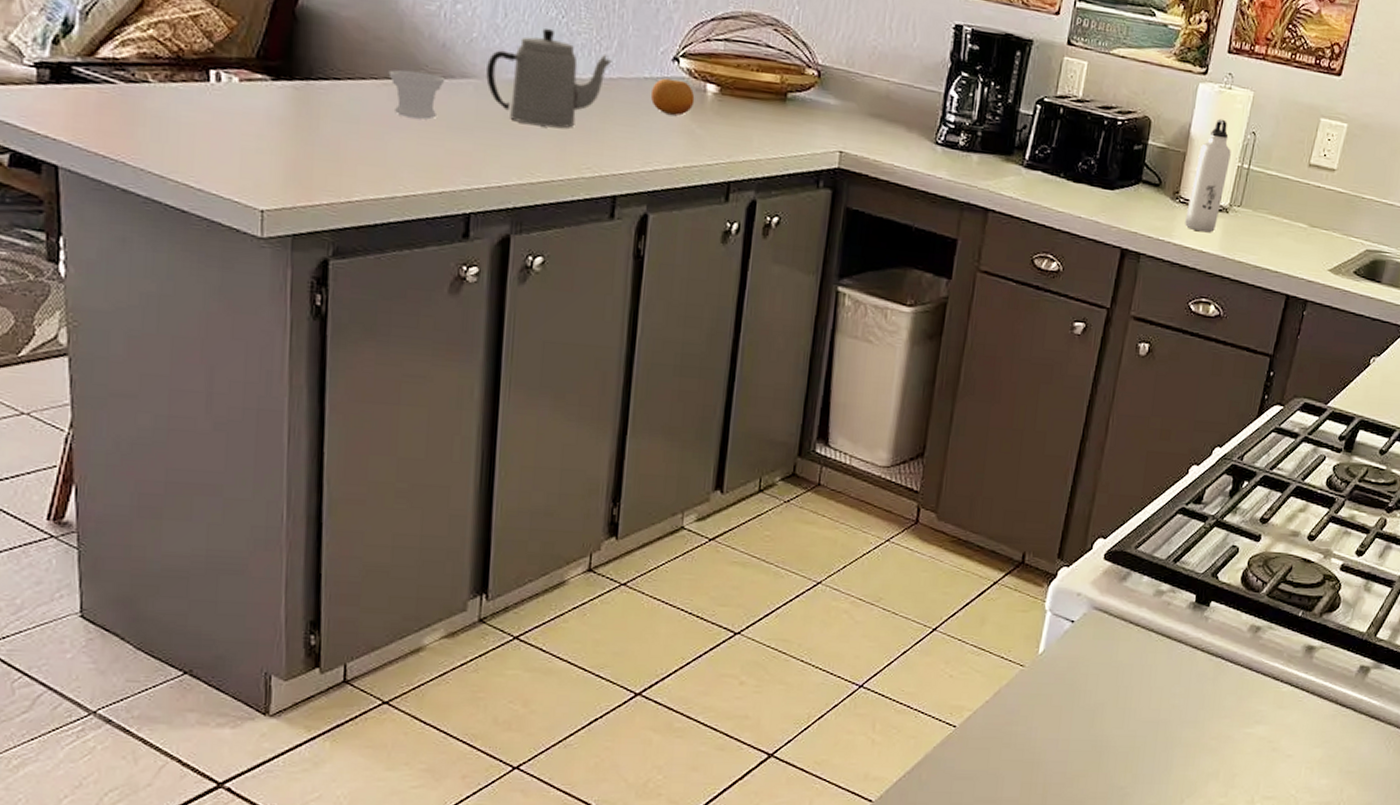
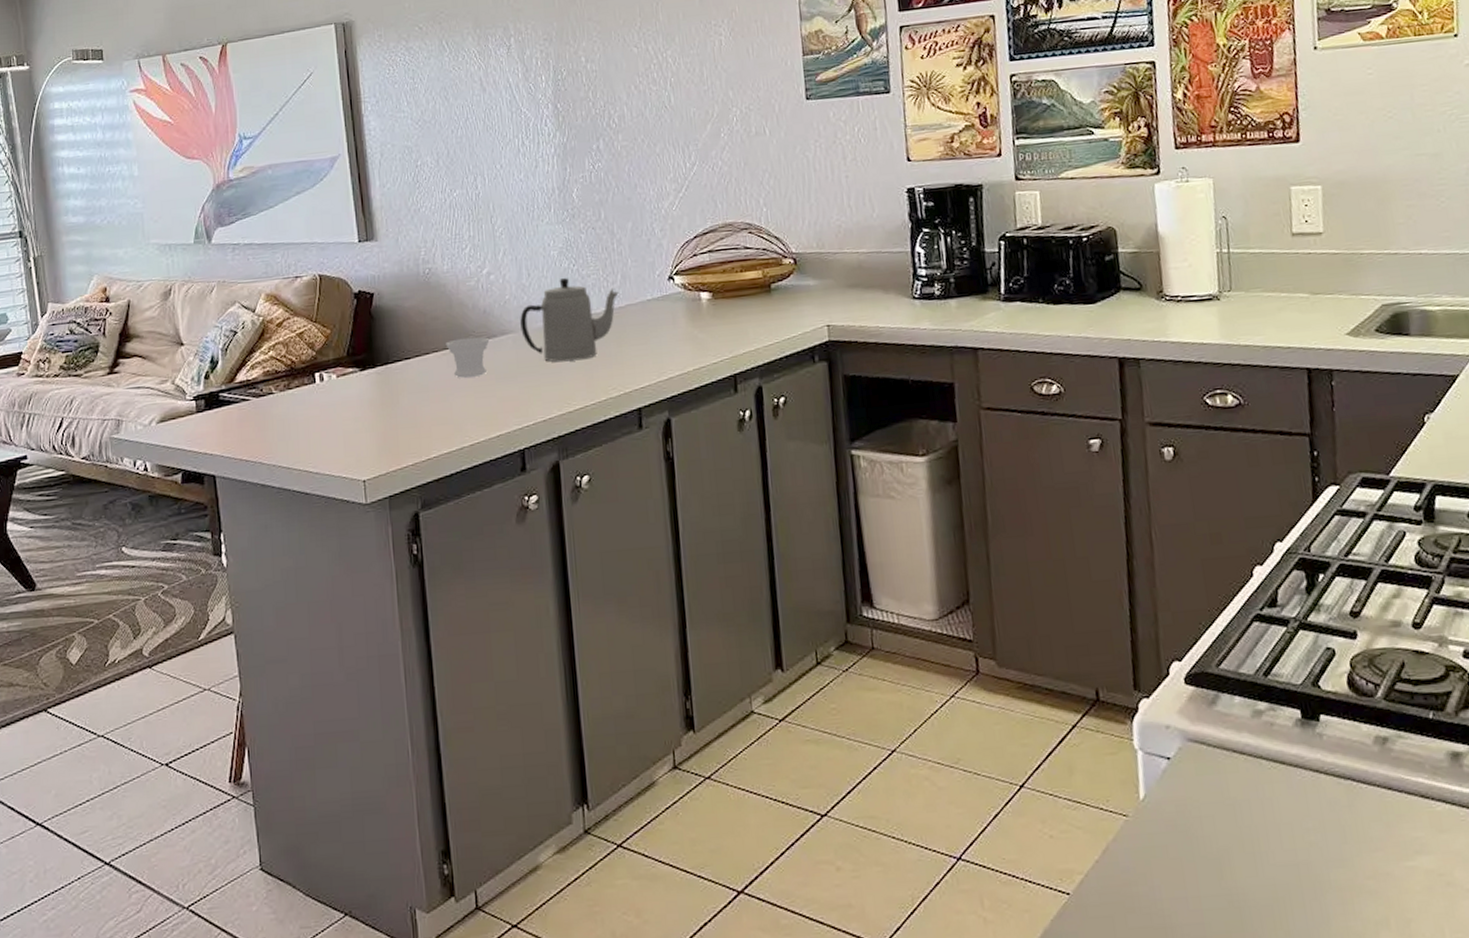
fruit: present [650,78,695,116] -> none [654,294,693,327]
water bottle: present [1185,118,1231,233] -> none [1172,211,1211,325]

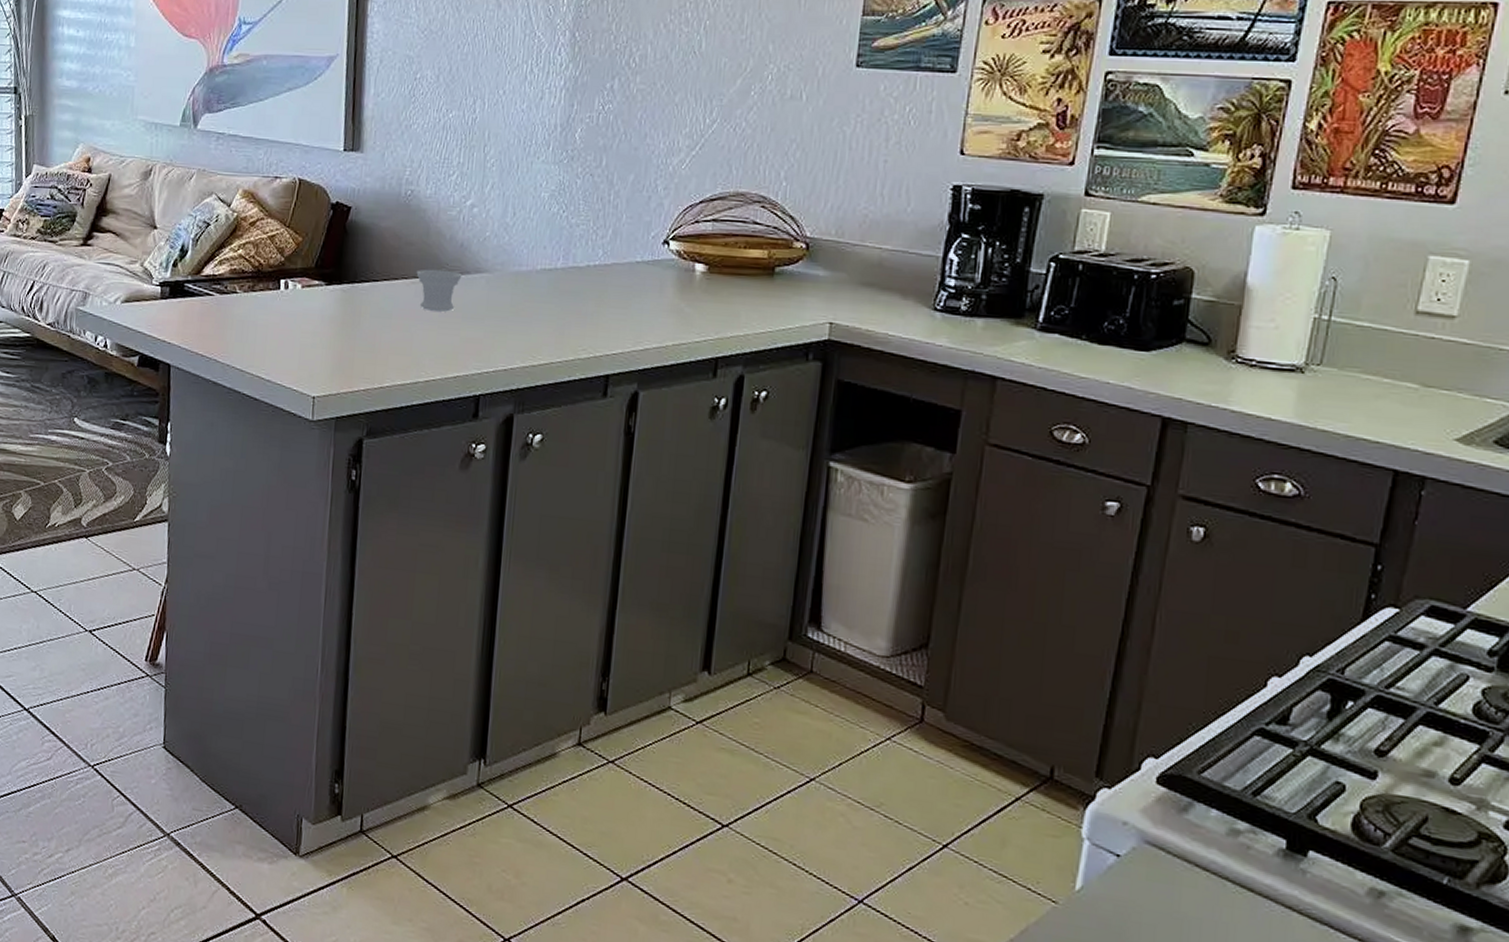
teapot: present [520,277,619,362] -> none [496,222,607,314]

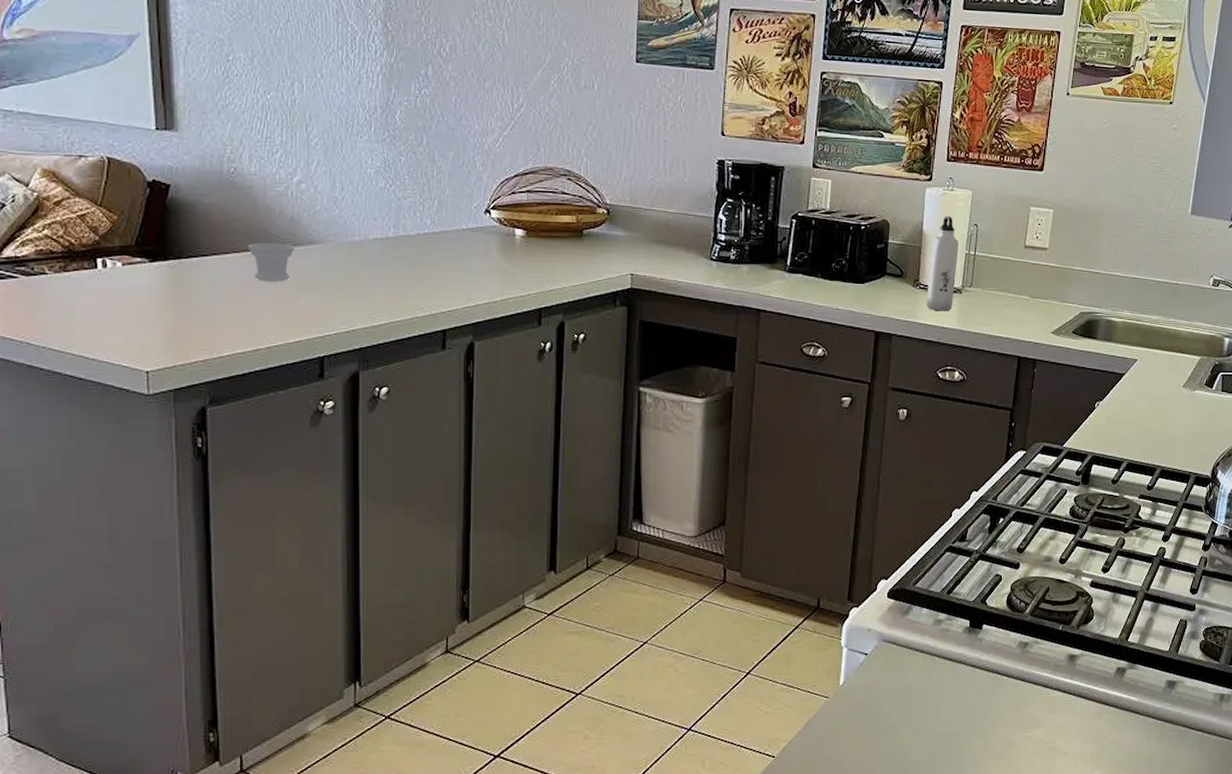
water bottle: none [1245,264,1304,397] -> present [926,216,959,311]

